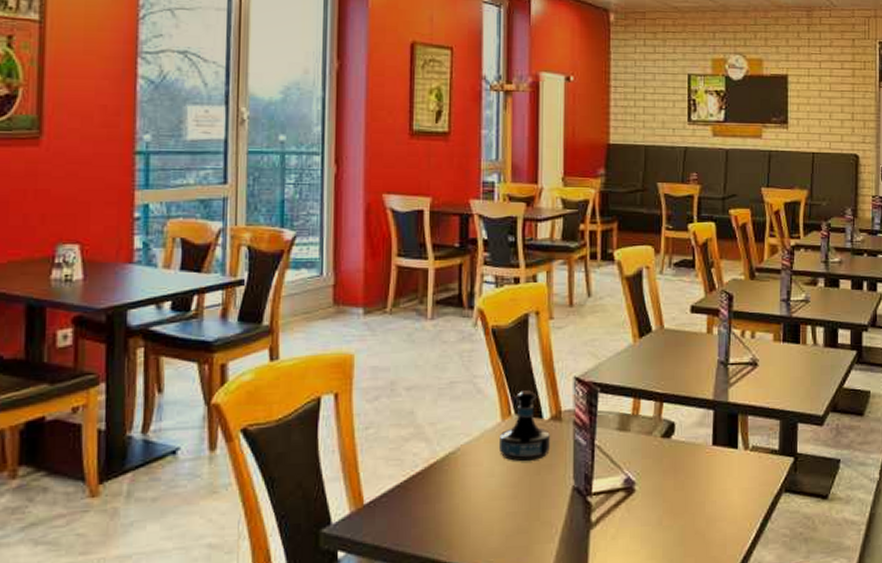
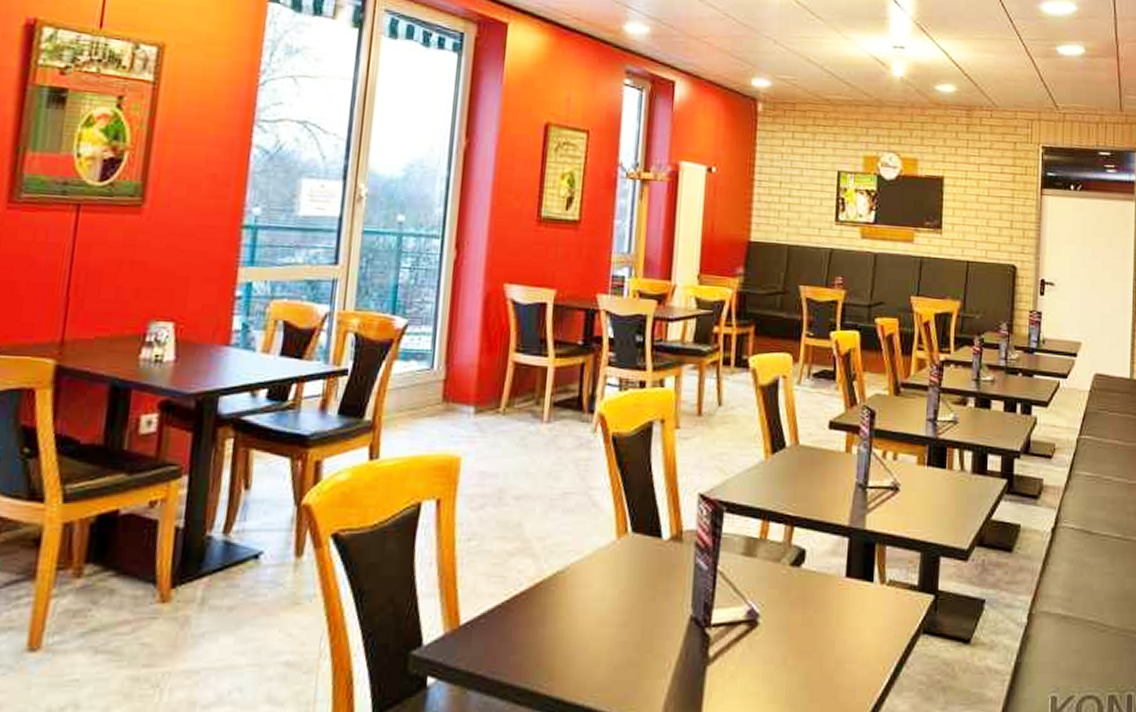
tequila bottle: present [500,390,551,462] -> none [612,506,670,586]

